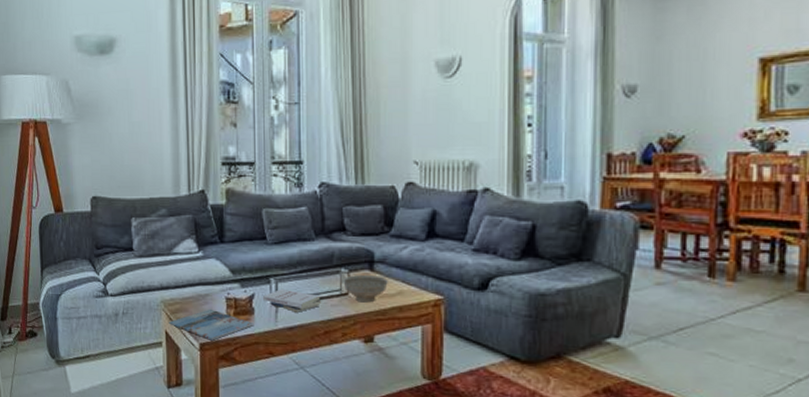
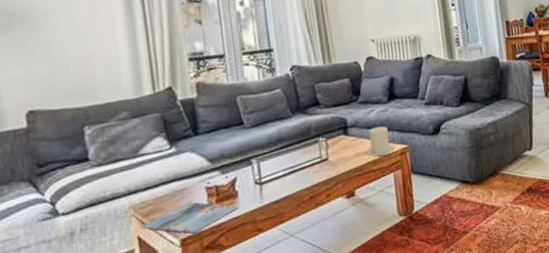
books: present [263,288,322,312] -> none [246,165,305,186]
decorative bowl: present [343,274,388,303] -> none [322,138,362,164]
candle: none [391,268,428,303] -> present [365,126,396,157]

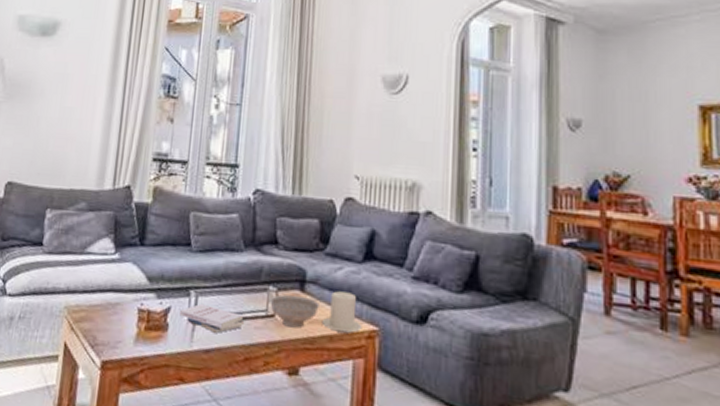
magazine: present [141,202,239,234] -> none [70,320,167,359]
books: none [246,165,305,186] -> present [180,303,245,333]
decorative bowl: none [322,138,362,164] -> present [270,294,319,328]

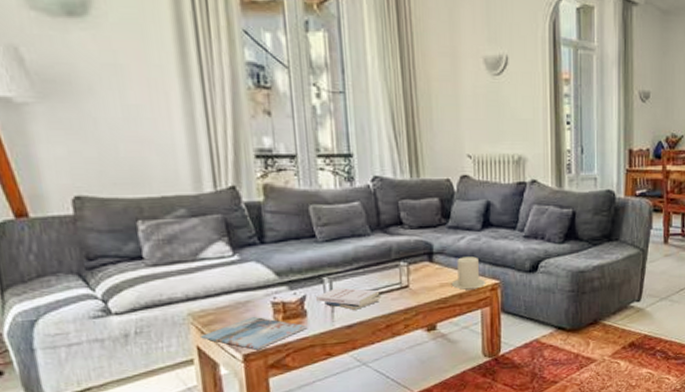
magazine: none [70,320,167,359] -> present [201,316,308,350]
decorative bowl: present [270,294,319,328] -> none [402,265,448,293]

